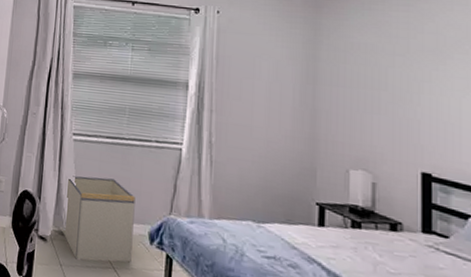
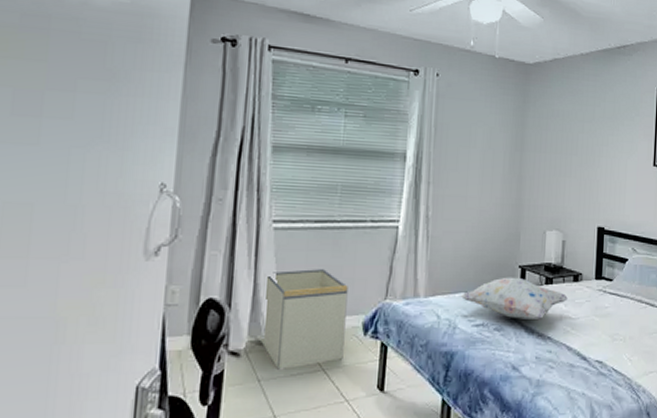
decorative pillow: none [247,212,385,266] -> present [460,277,569,319]

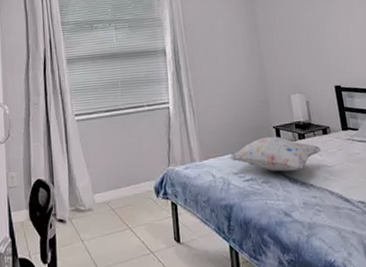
storage bin: present [259,269,348,370] -> none [75,148,144,231]

